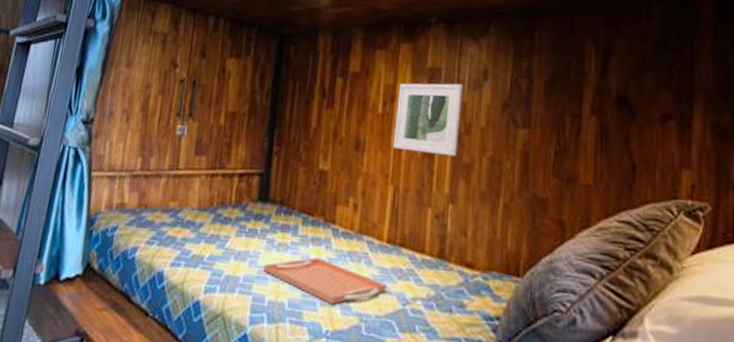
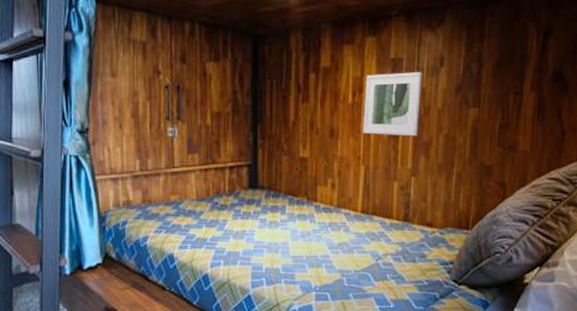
serving tray: present [263,257,387,305] -> none [258,231,363,266]

